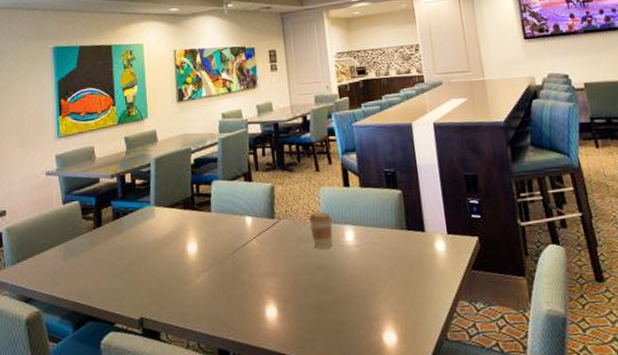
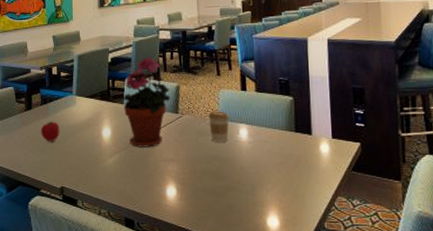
fruit: none [113,238,137,265] -> present [40,120,60,142]
potted plant: none [209,155,264,262] -> present [123,57,170,147]

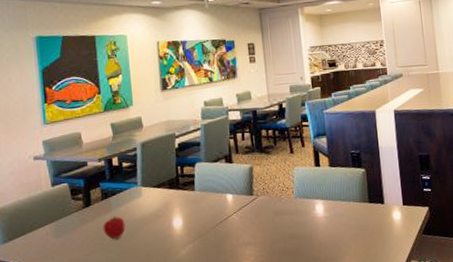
potted plant: present [123,57,170,147] -> none [193,139,244,235]
coffee cup: present [208,111,229,142] -> none [284,188,305,221]

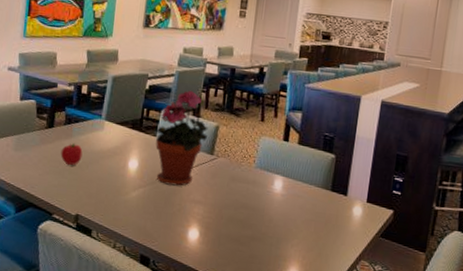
potted plant: none [193,139,244,235] -> present [155,90,208,186]

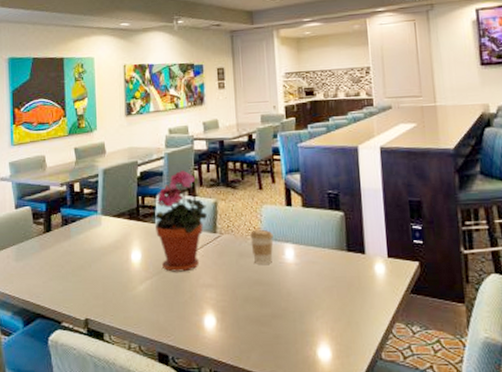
fruit: present [60,142,83,166] -> none [61,243,84,268]
coffee cup: none [243,157,266,191] -> present [250,229,273,264]

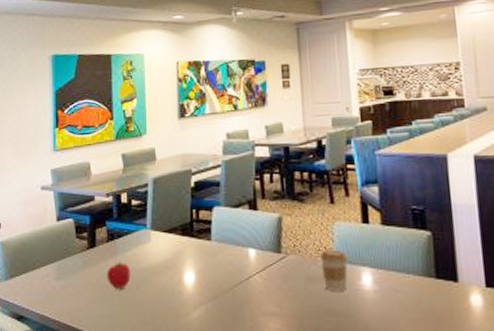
fruit: none [61,243,84,268] -> present [106,261,131,290]
potted plant: present [154,170,207,272] -> none [210,180,270,297]

